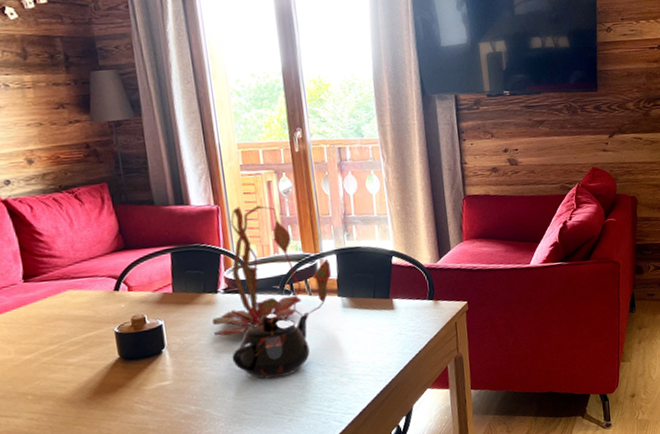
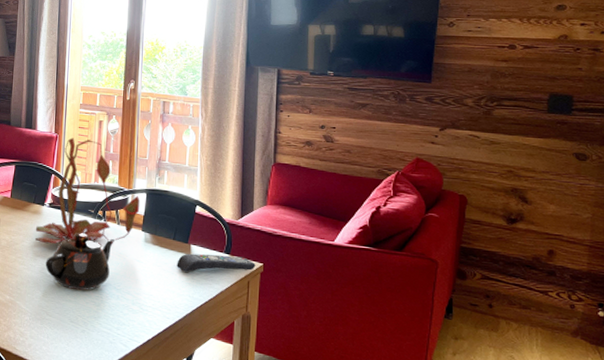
remote control: none [381,299,461,330] -> present [177,253,256,273]

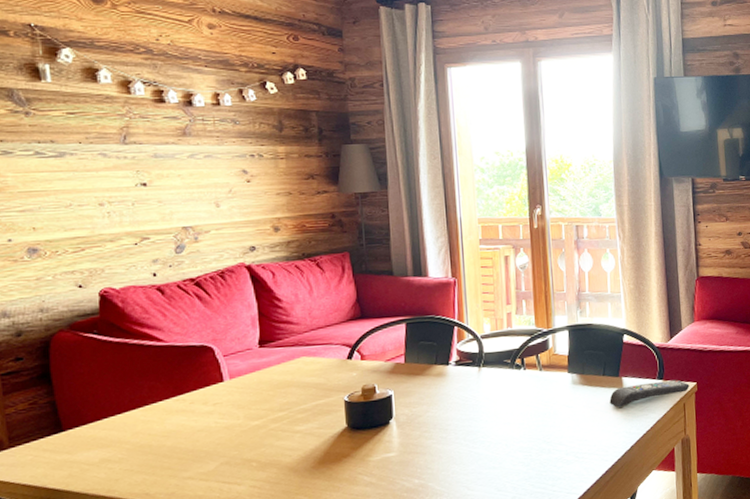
plant: present [35,138,140,246] -> none [442,280,563,409]
teapot: present [45,233,116,291] -> none [459,387,539,455]

